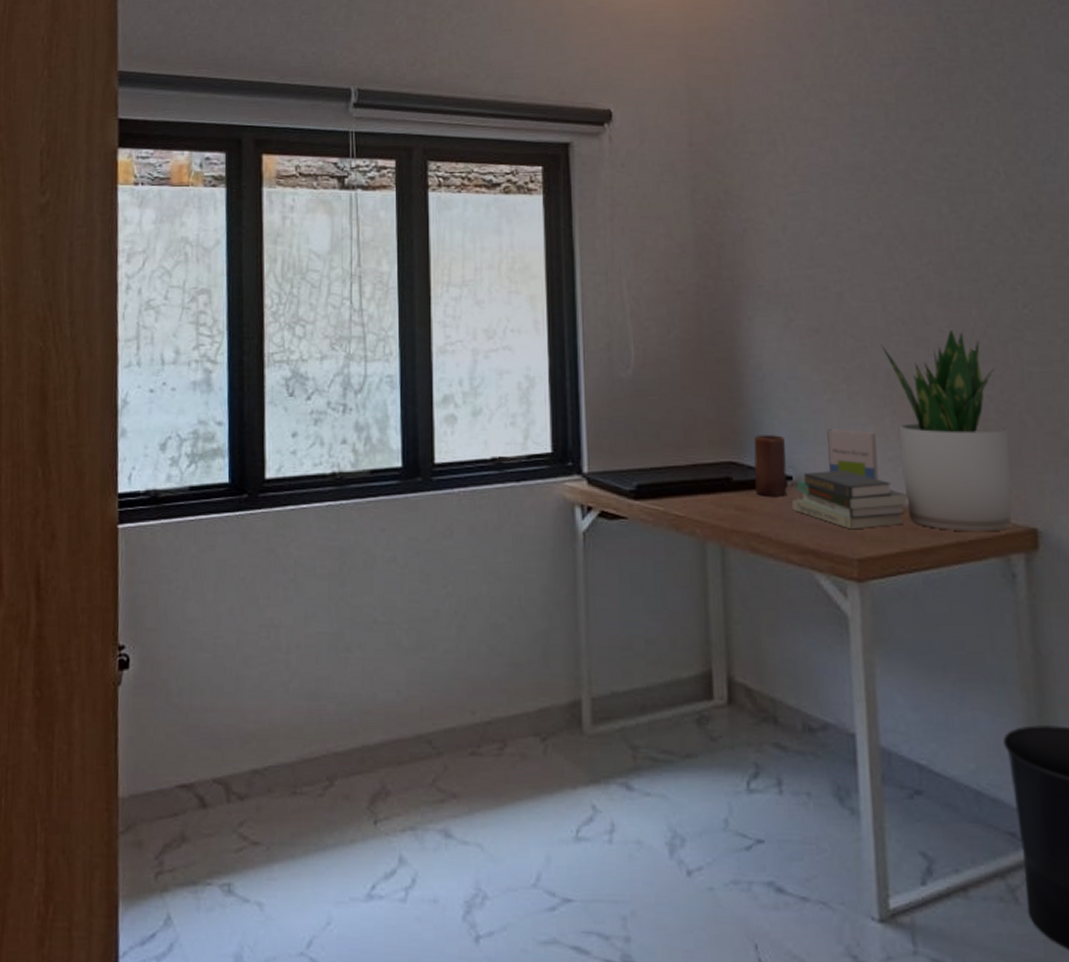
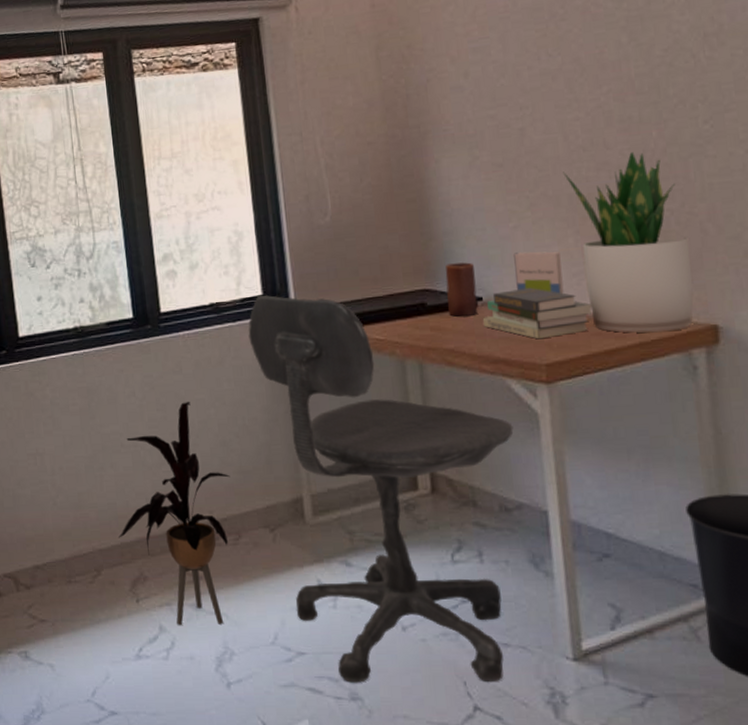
house plant: none [360,574,499,858] -> present [118,402,230,625]
office chair: none [532,453,821,946] -> present [248,295,514,683]

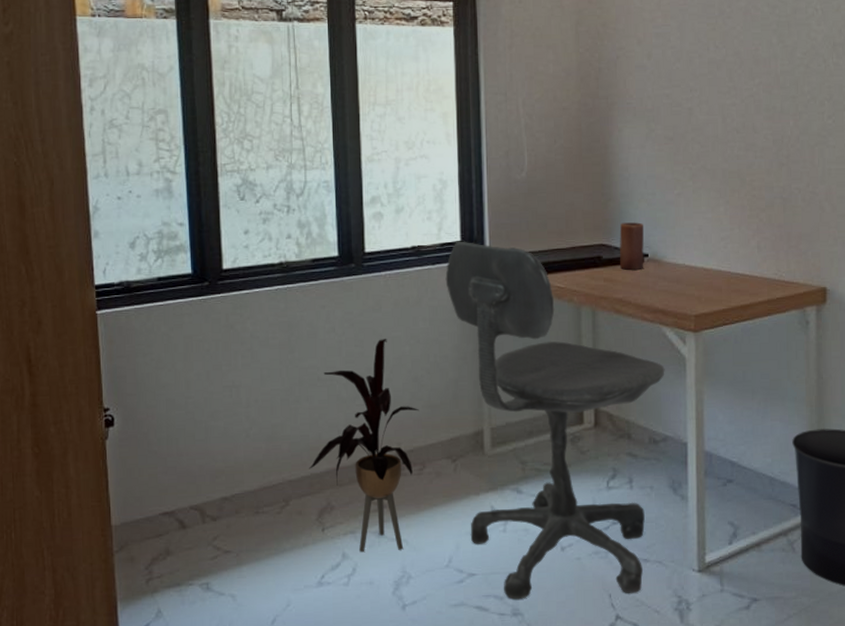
books: present [482,287,593,340] -> none [647,247,734,293]
book: present [514,251,564,294] -> none [676,216,713,255]
planter: present [563,152,694,333] -> none [720,137,812,292]

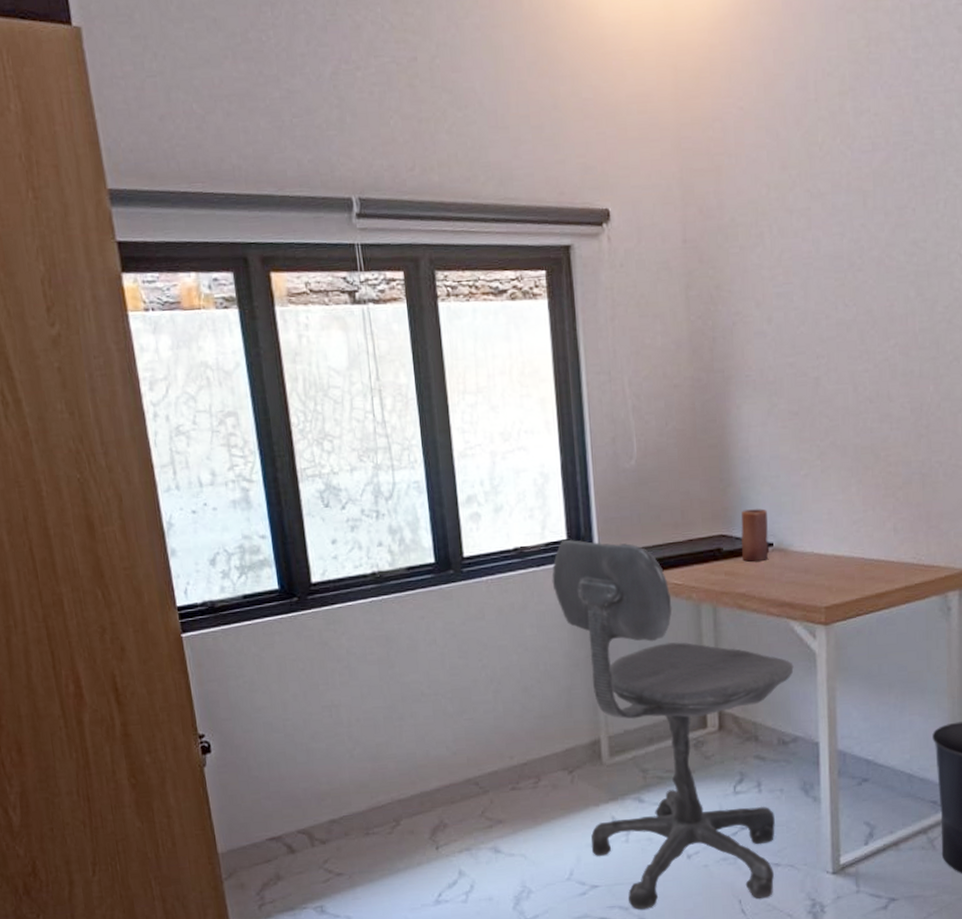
house plant: present [309,339,419,552] -> none [418,648,531,869]

